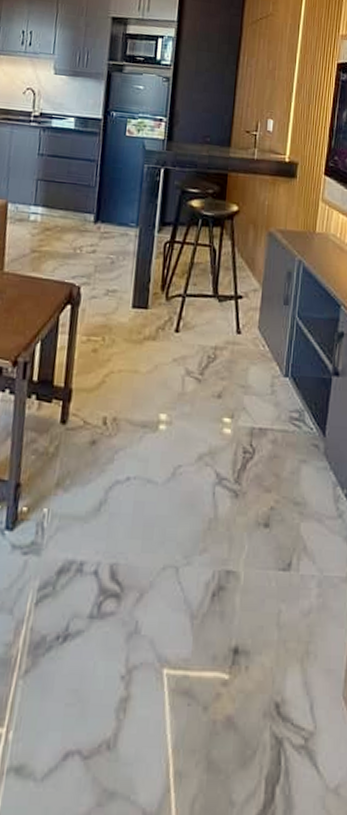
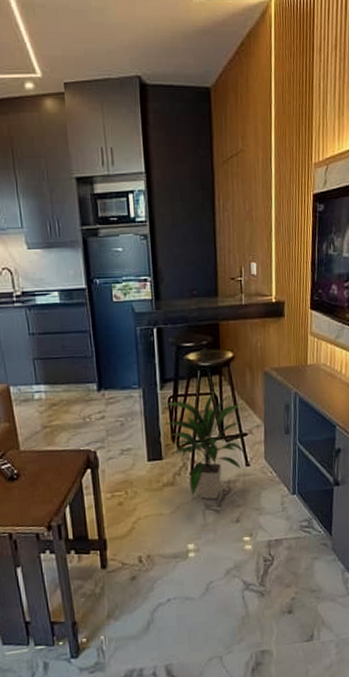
indoor plant: none [155,243,240,365] -> present [164,390,247,500]

